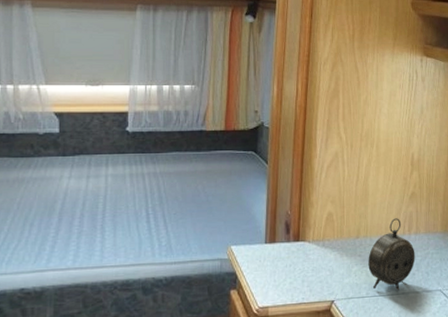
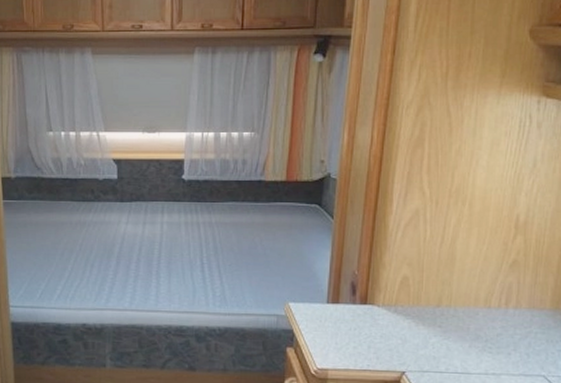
alarm clock: present [368,218,415,290] -> none [450,288,513,370]

